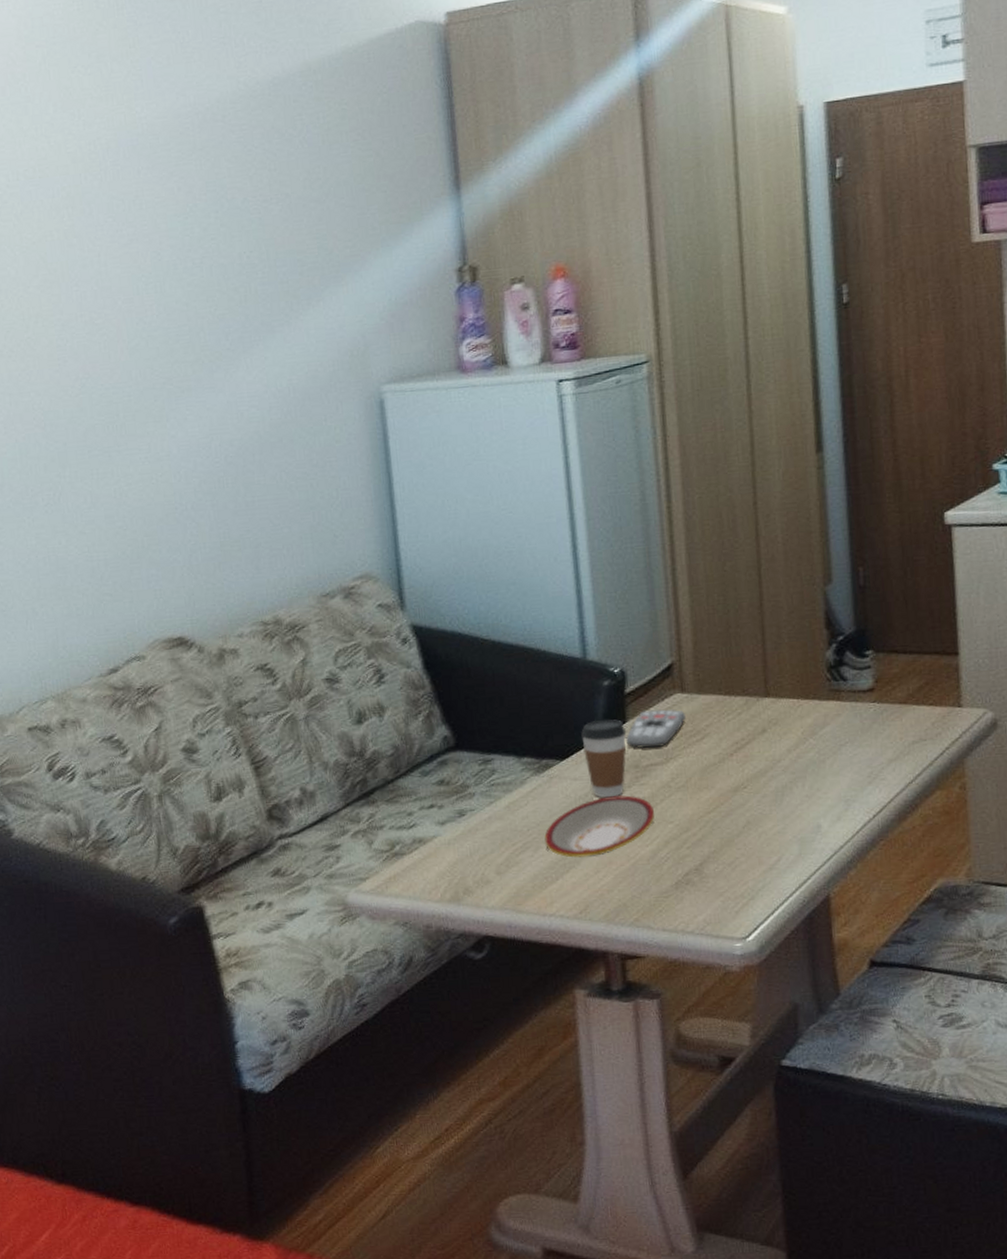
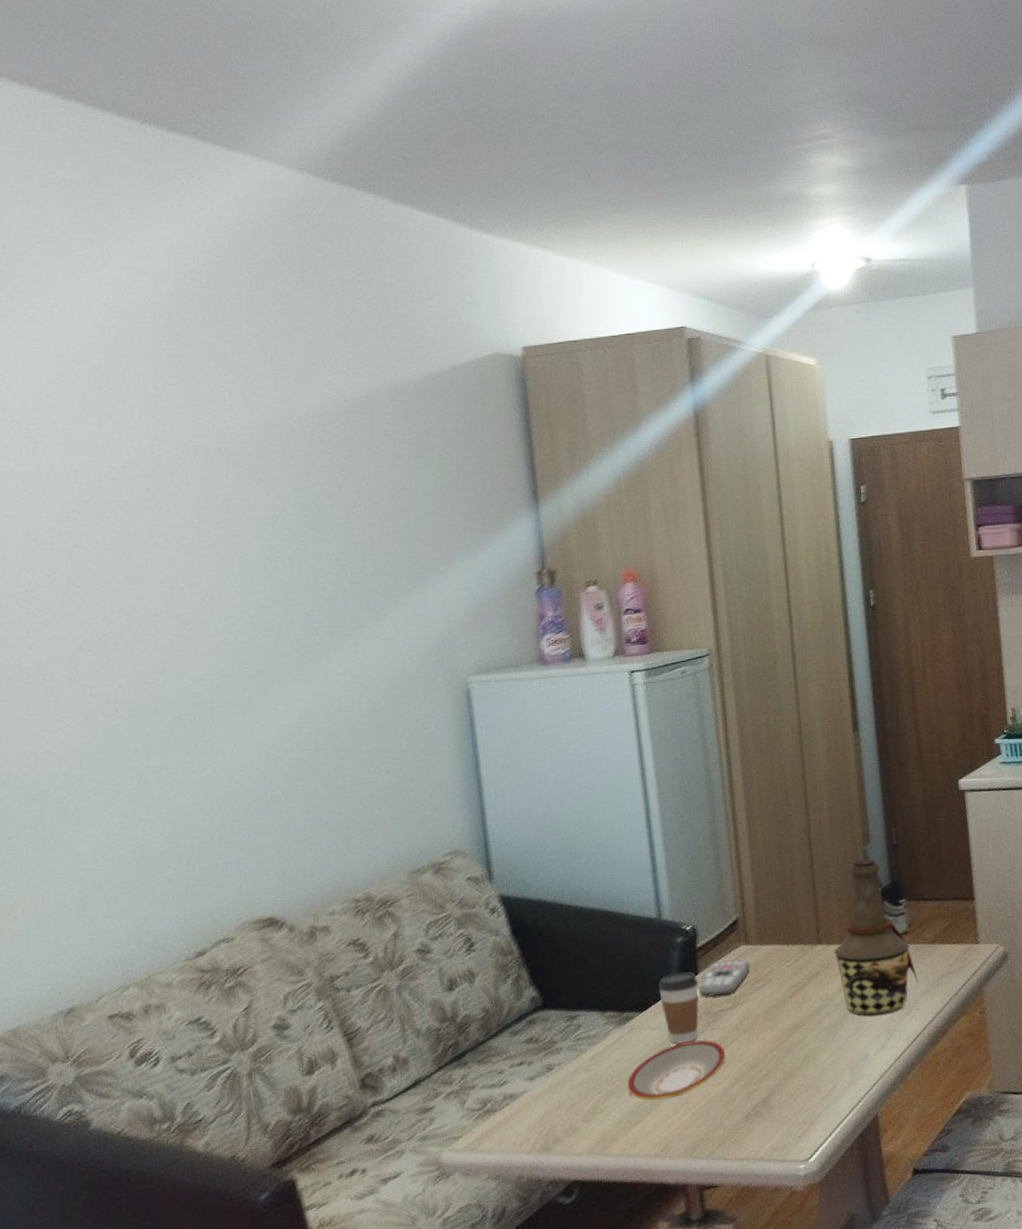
bottle: none [783,601,885,782] -> present [833,858,919,1016]

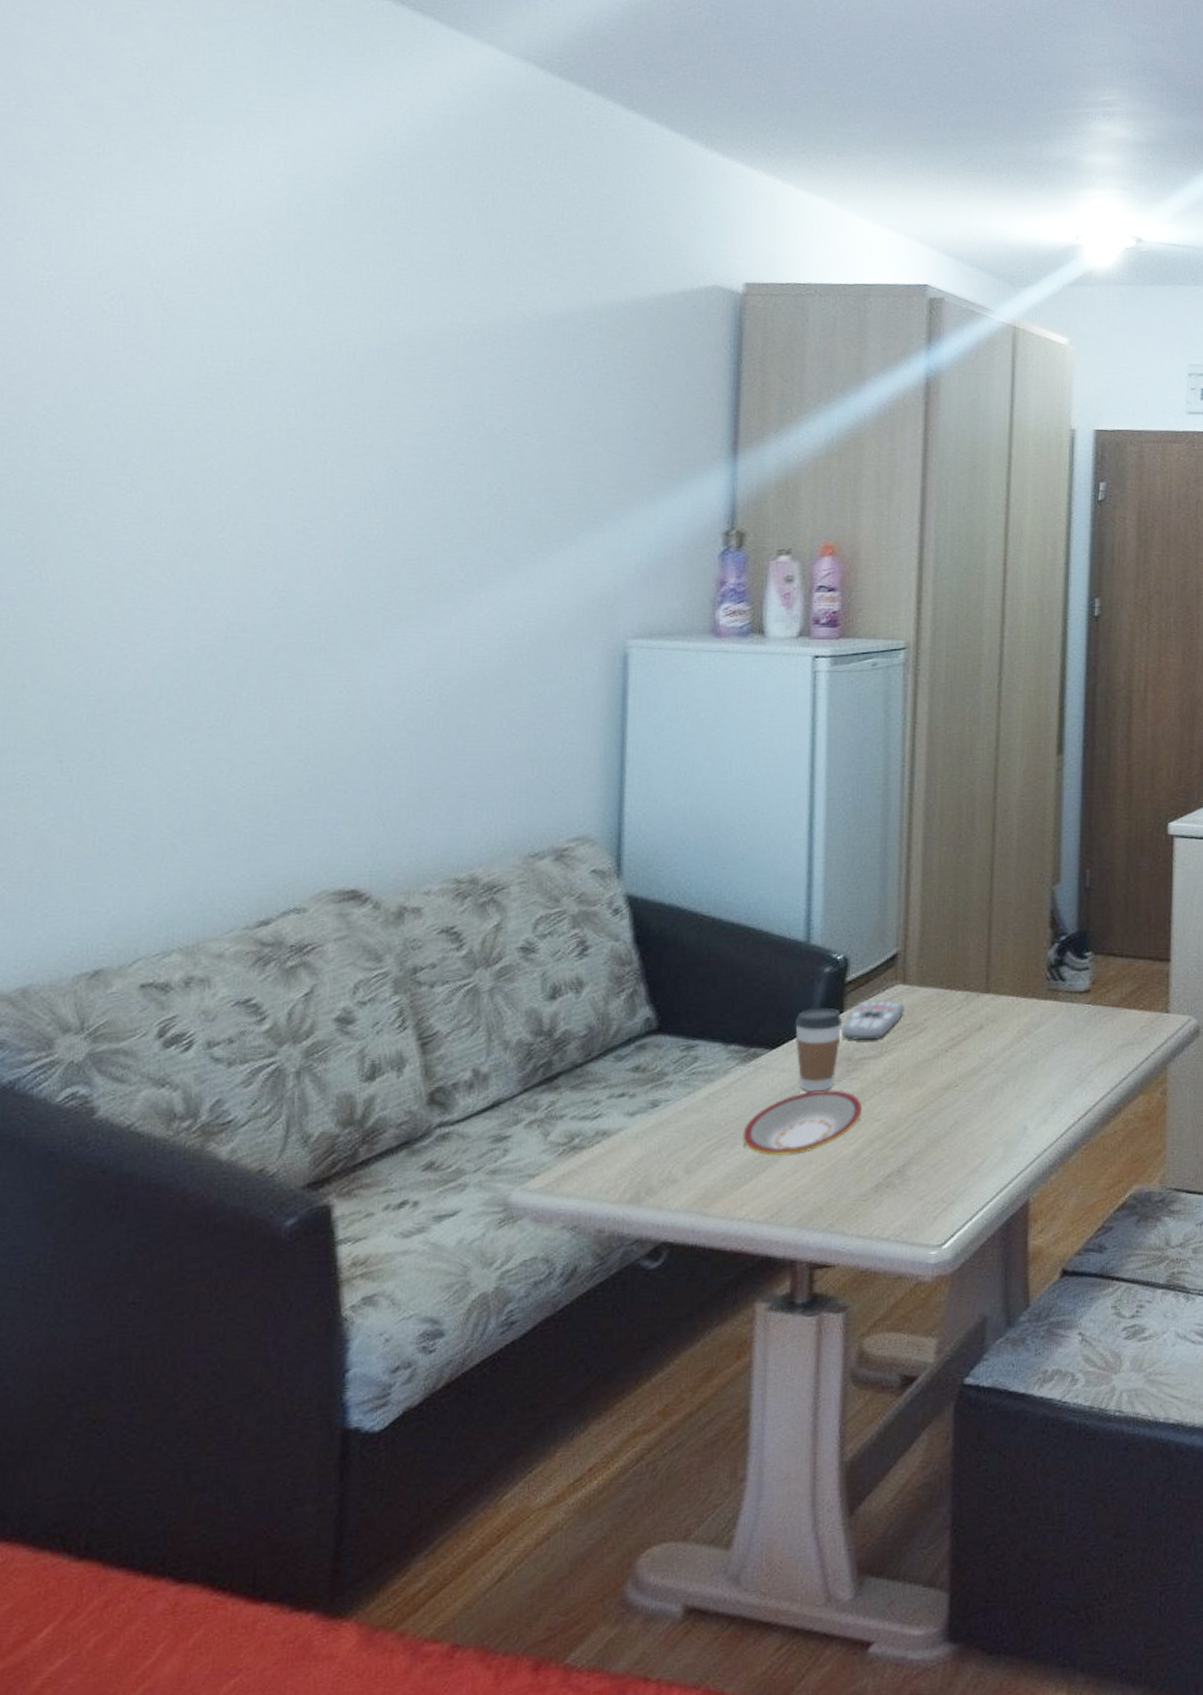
bottle: present [833,858,919,1016] -> none [1002,900,1095,1083]

